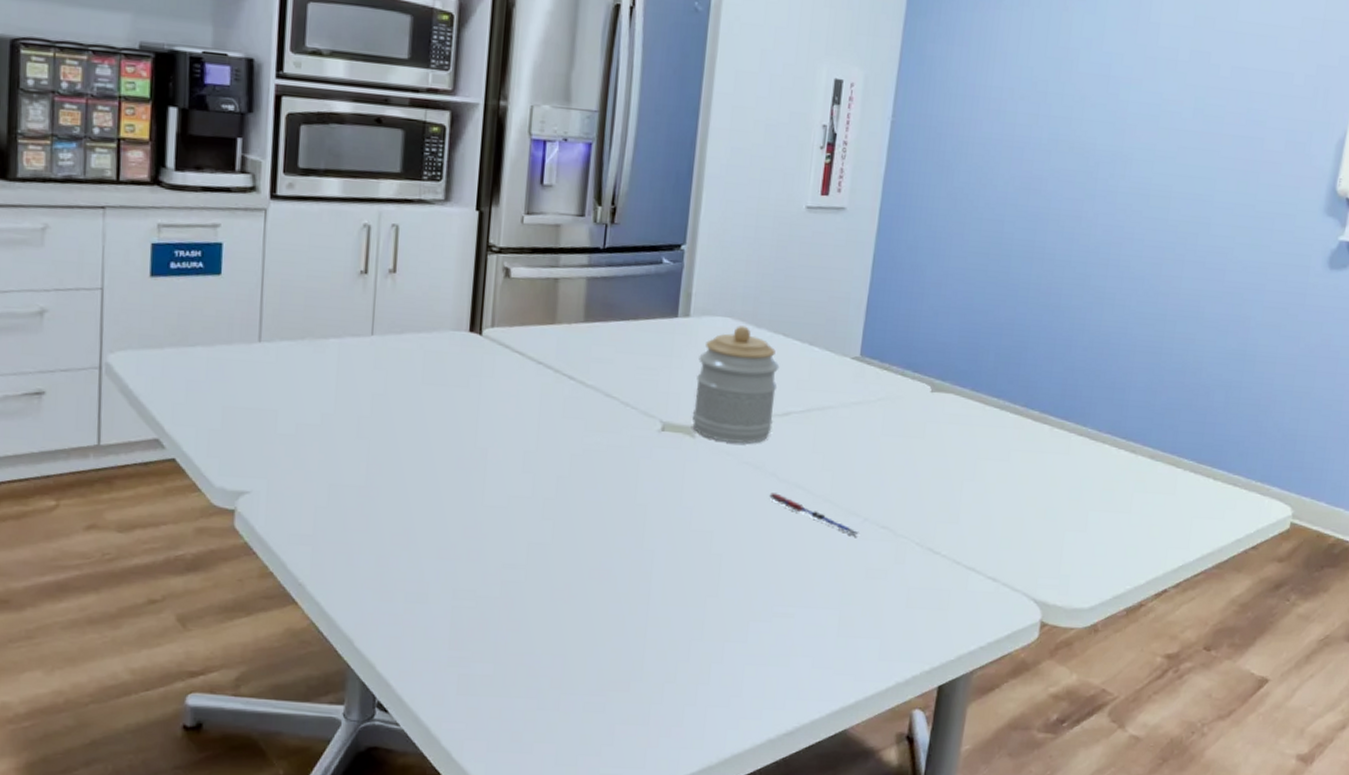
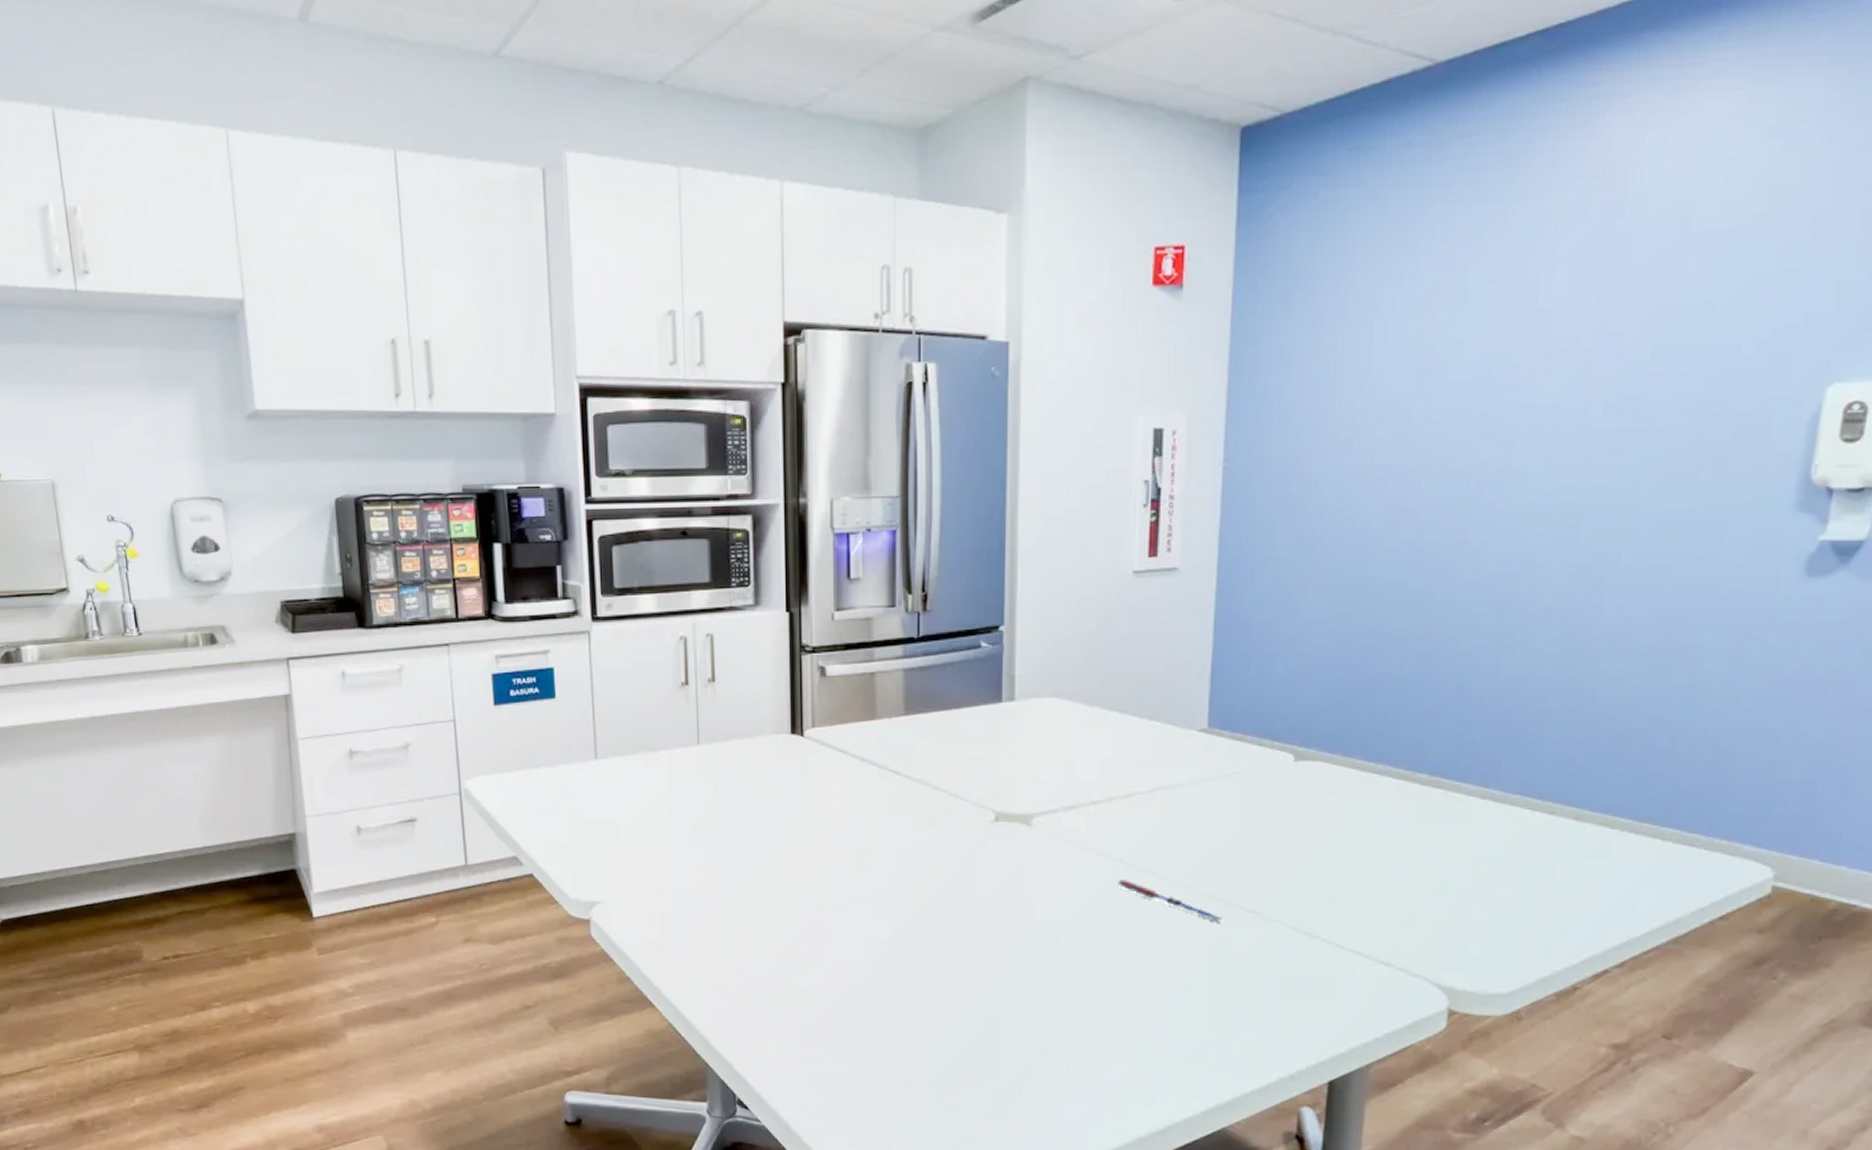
jar: present [692,325,780,443] -> none [1027,705,1118,829]

